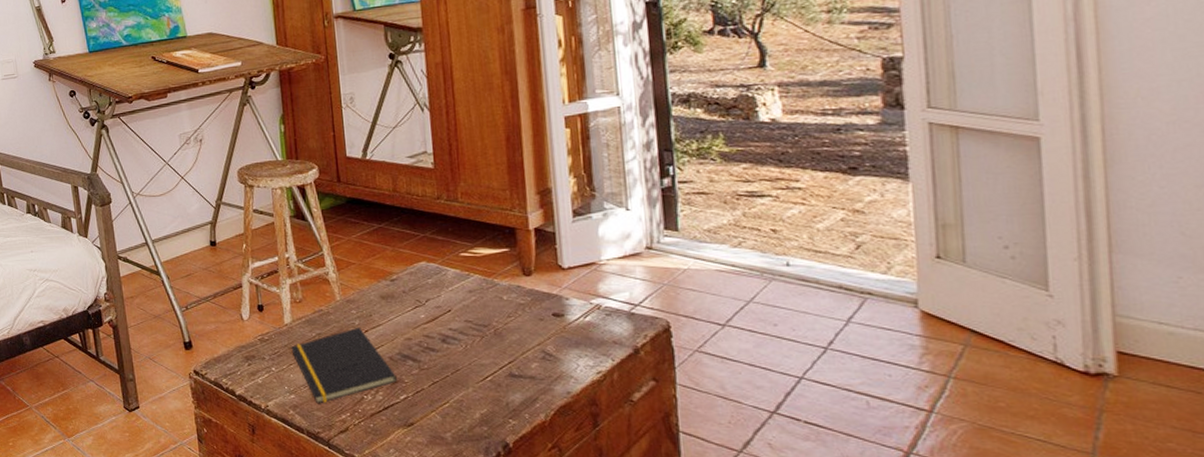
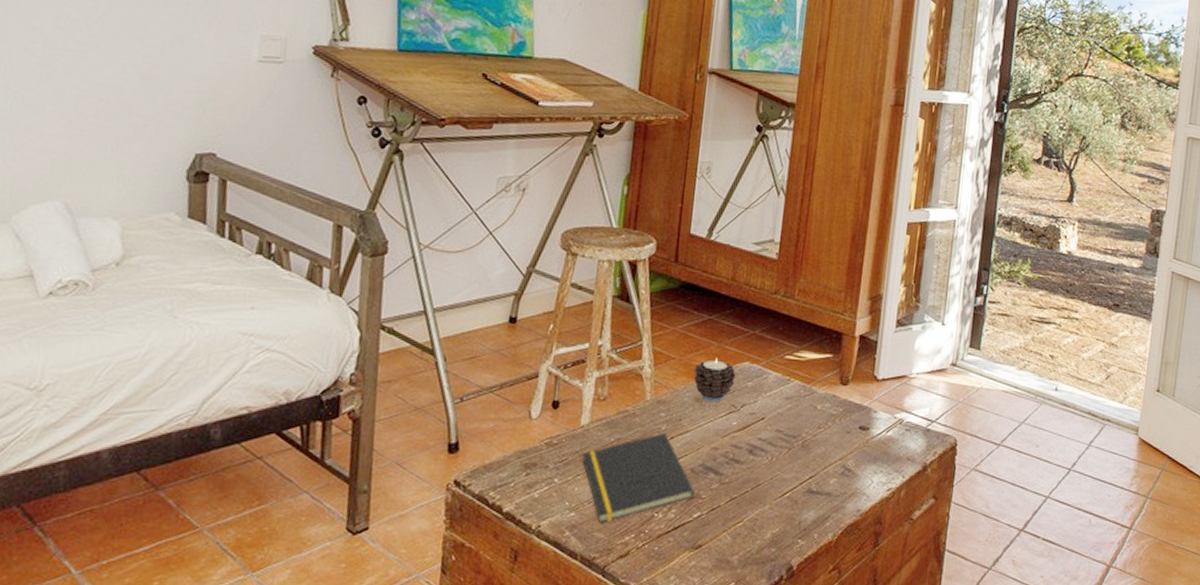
candle: none [374,260,416,299] -> present [693,358,736,402]

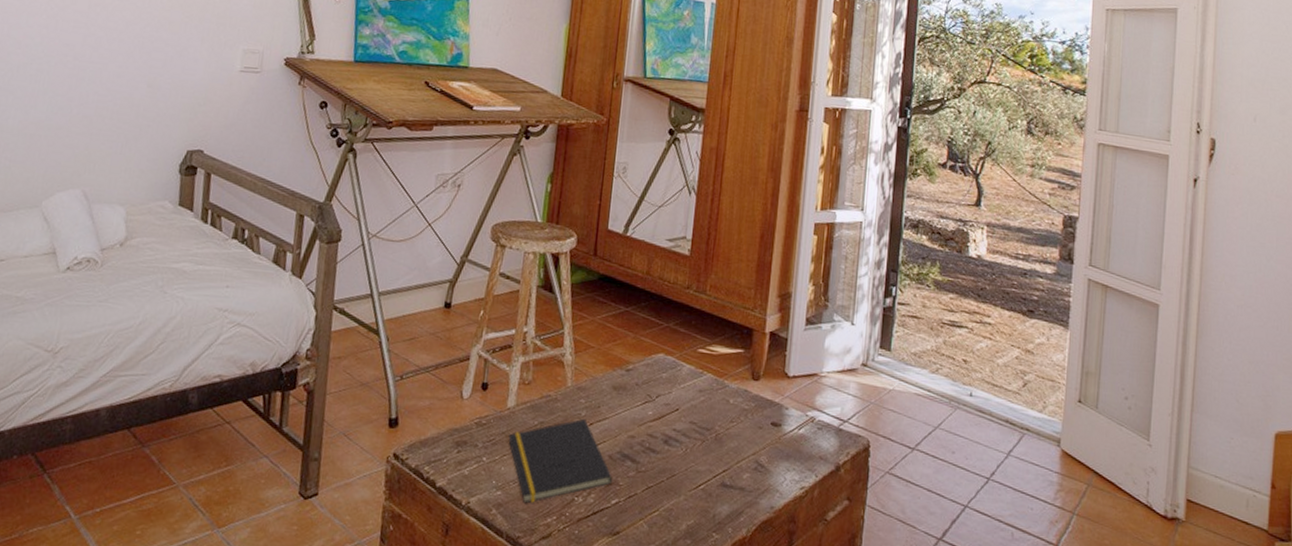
candle: present [693,358,736,402] -> none [611,349,652,391]

